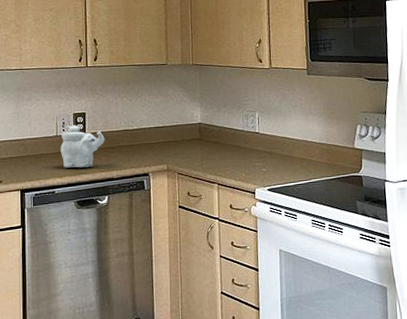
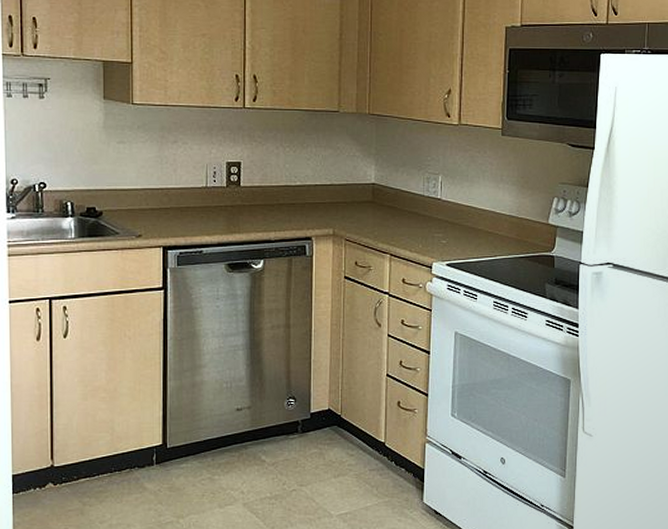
teapot: present [60,125,105,168] -> none [210,176,263,226]

